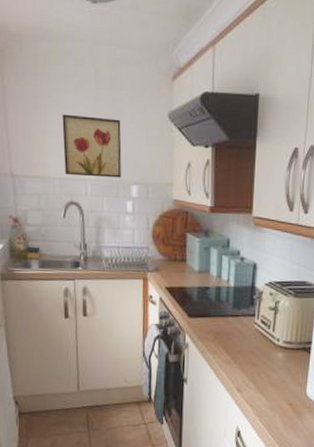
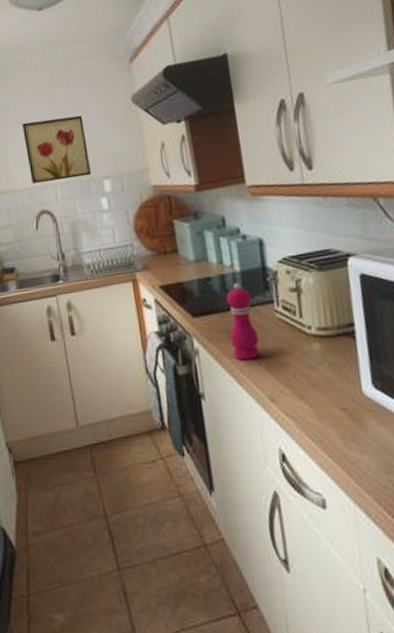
pepper mill: none [216,295,239,358] -> present [226,283,260,361]

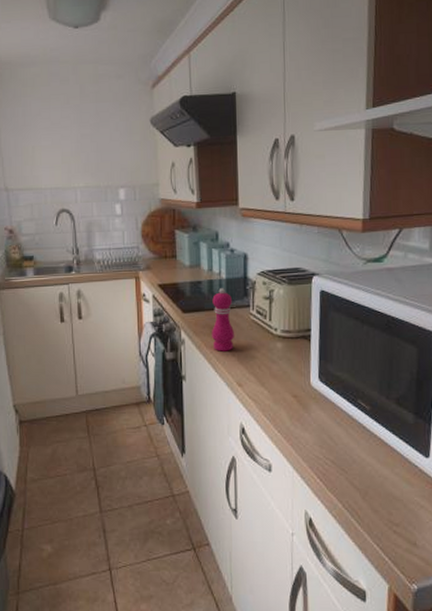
wall art: present [22,115,91,184] -> none [51,129,108,185]

